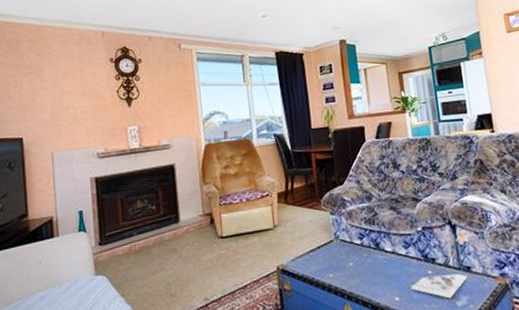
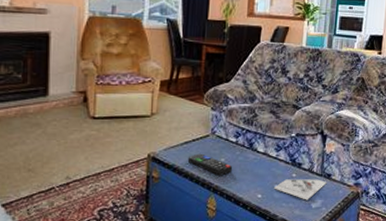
remote control: none [317,260,364,282] -> present [188,153,233,176]

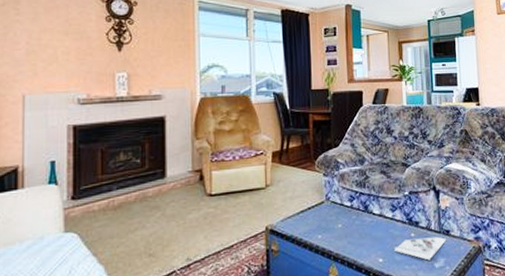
remote control: present [188,153,233,176] -> none [306,221,351,243]

